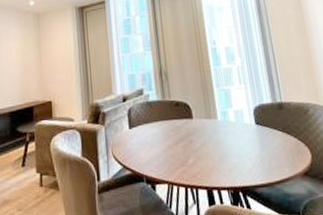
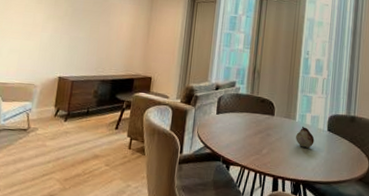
fruit: none [221,124,244,149] -> present [296,126,315,148]

